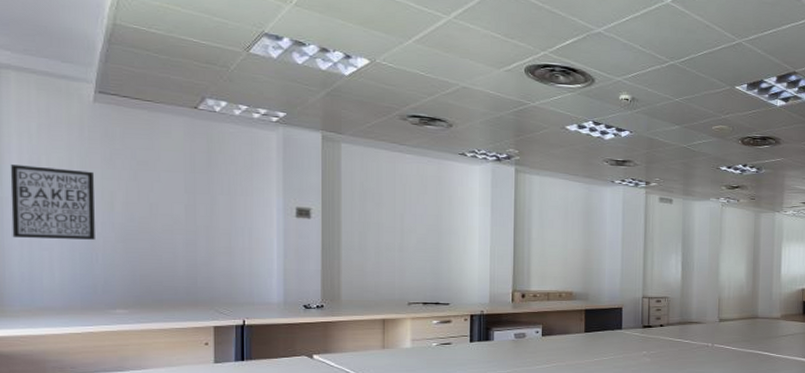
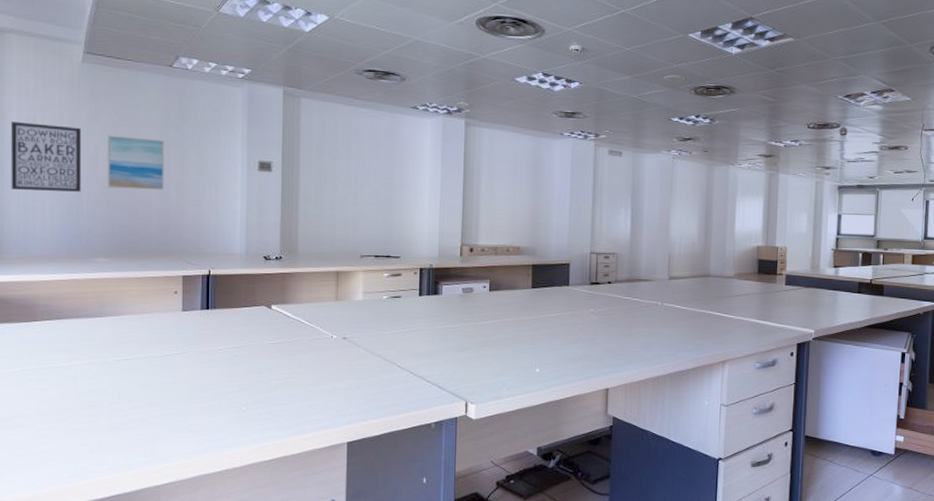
wall art: none [125,179,191,238] -> present [107,135,164,190]

